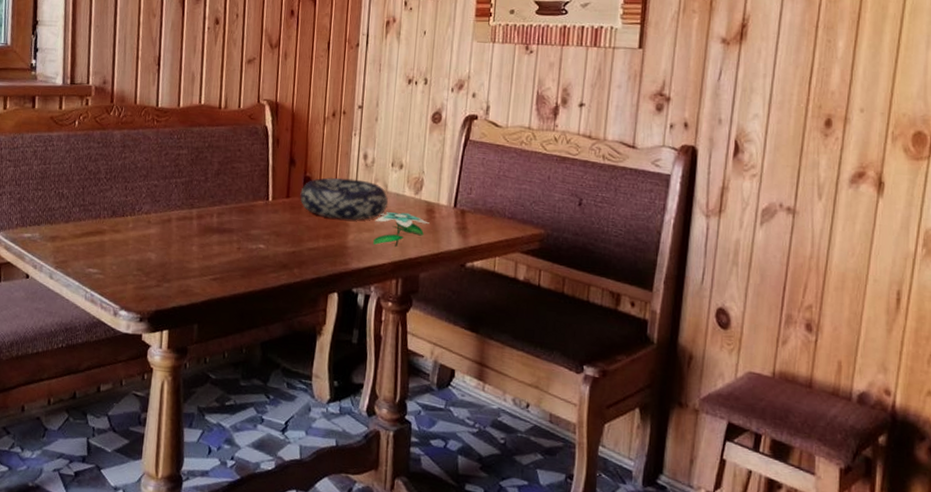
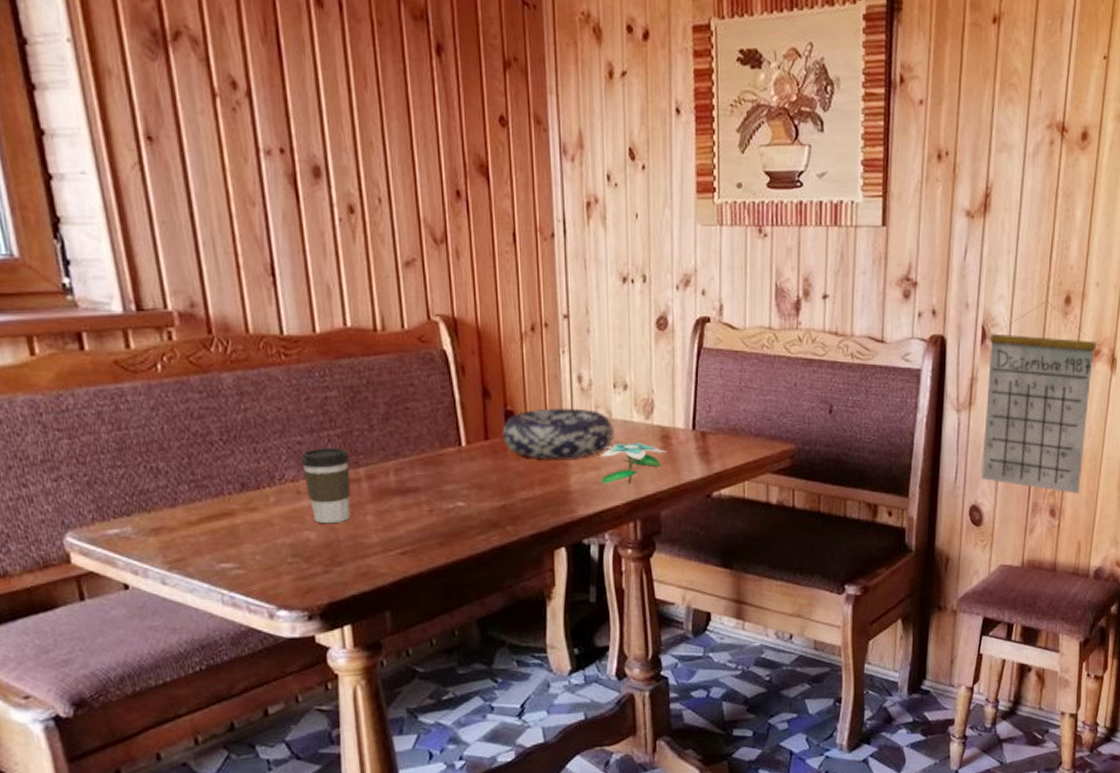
coffee cup: none [154,191,188,249] -> present [300,448,351,524]
calendar: none [730,121,860,312] -> present [981,300,1096,493]

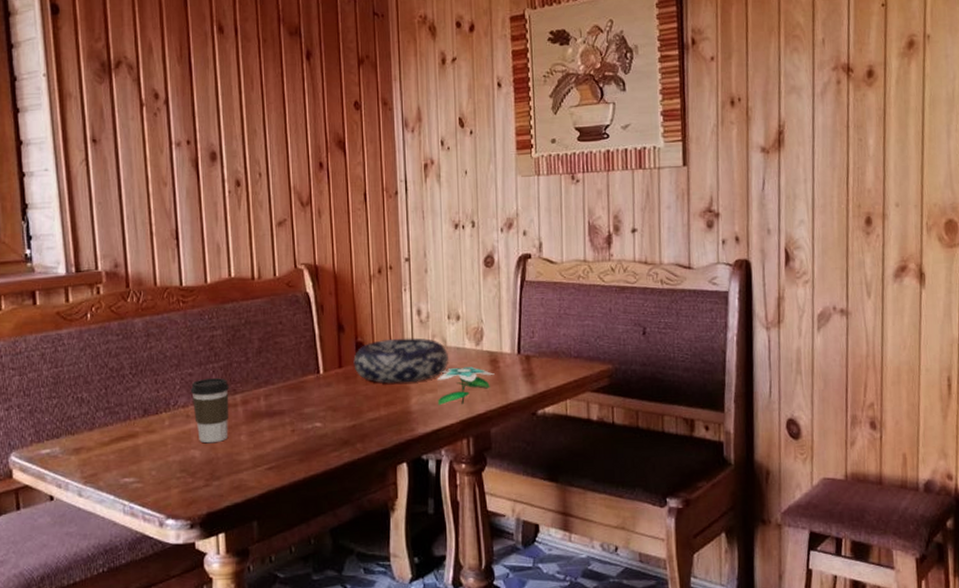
calendar: present [981,300,1096,493] -> none [793,222,902,406]

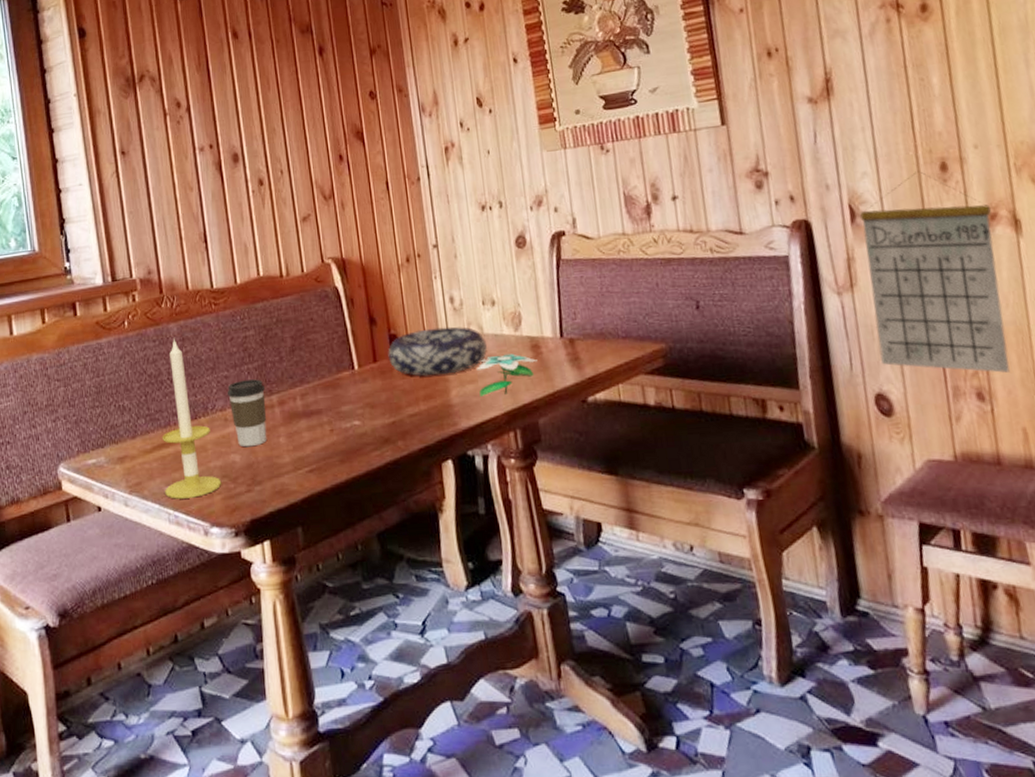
candle: none [120,333,180,491] -> present [161,338,222,499]
calendar: none [793,222,902,406] -> present [859,170,1010,373]

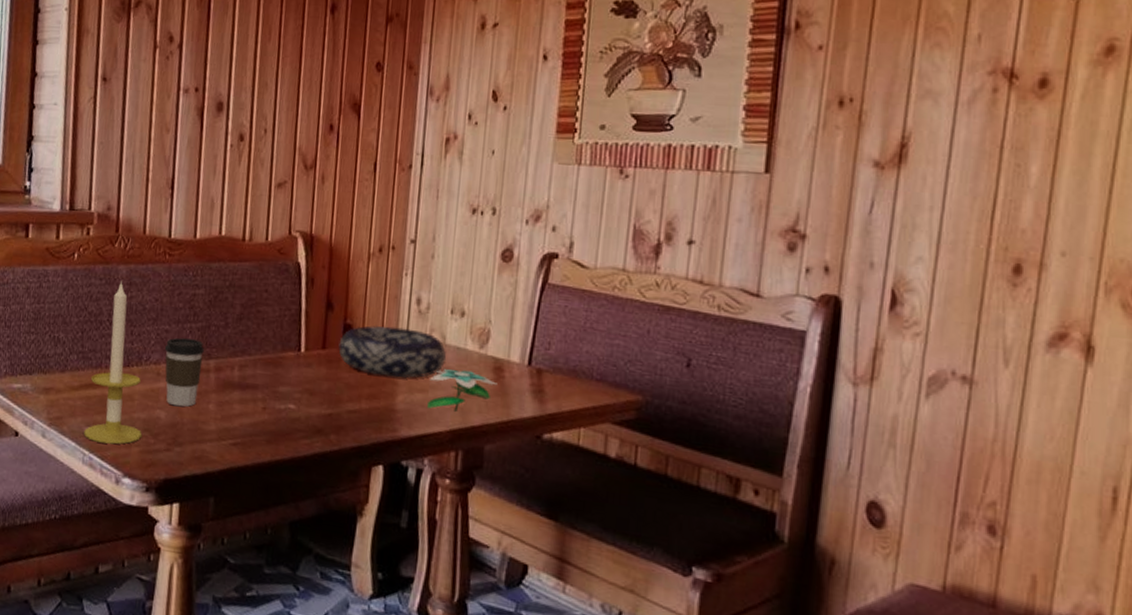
calendar: present [859,170,1010,373] -> none [885,267,1062,512]

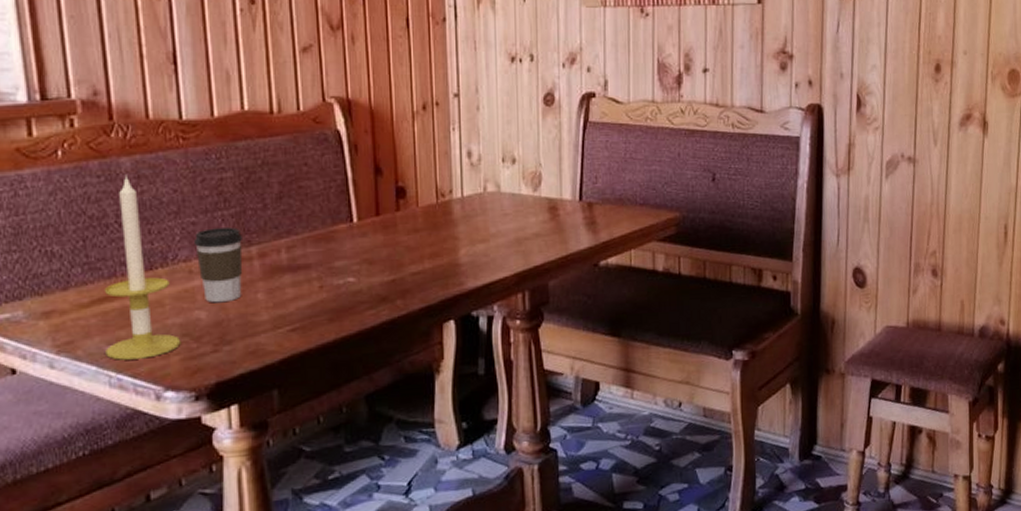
decorative bowl: present [338,325,446,378] -> none [393,182,502,233]
flower: present [427,369,497,412] -> none [490,214,554,256]

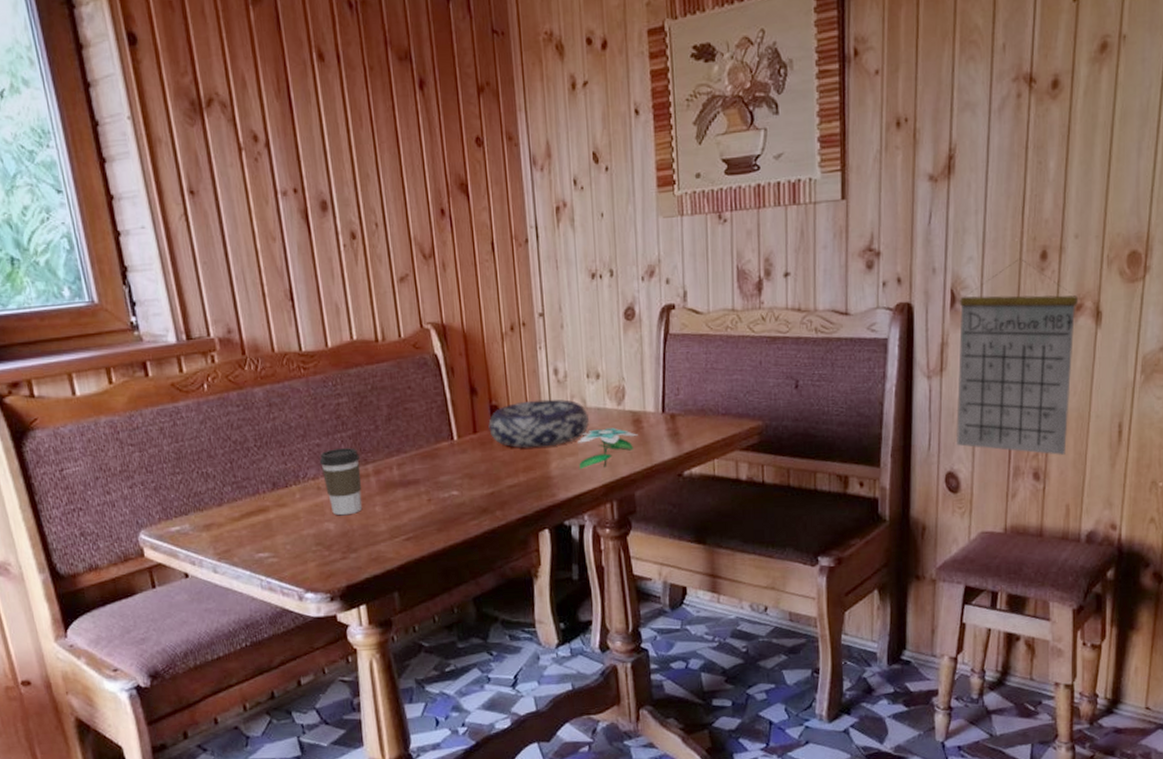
candle: present [104,175,181,360] -> none [250,403,316,566]
decorative bowl: none [393,182,502,233] -> present [488,399,589,449]
flower: none [490,214,554,256] -> present [578,427,638,469]
calendar: none [863,68,967,253] -> present [956,257,1078,455]

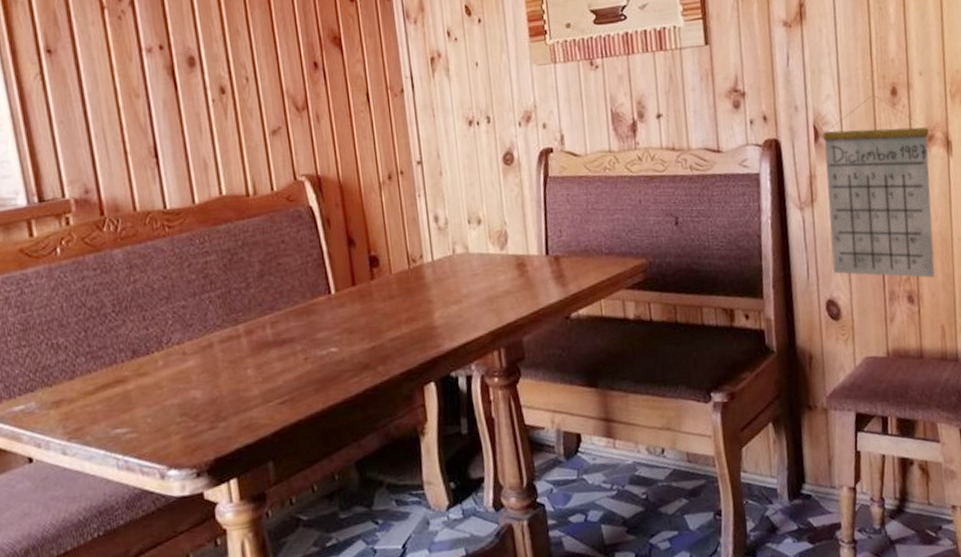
coffee cup: present [319,448,363,516] -> none [184,308,233,382]
decorative bowl: present [488,399,589,449] -> none [367,246,472,299]
flower: present [578,427,638,469] -> none [461,272,523,317]

